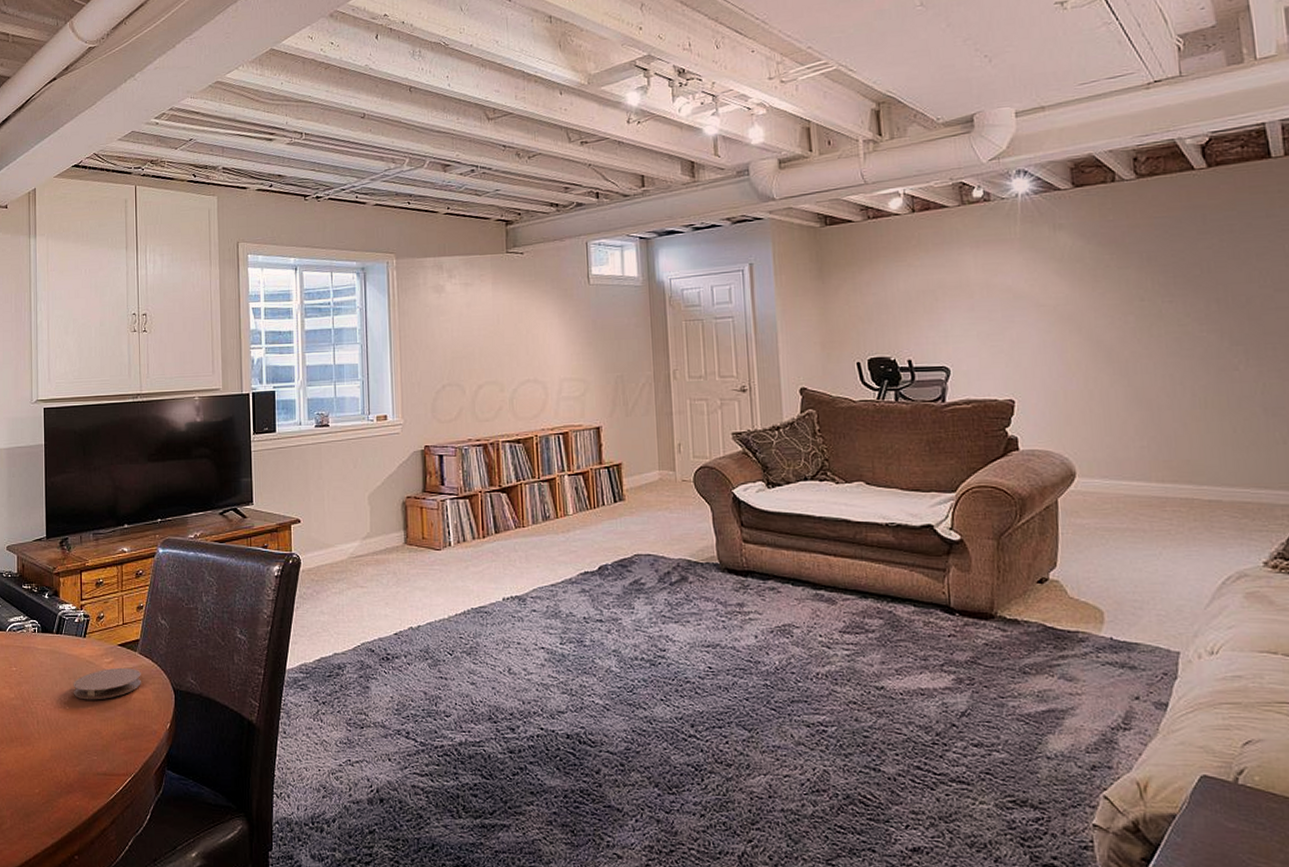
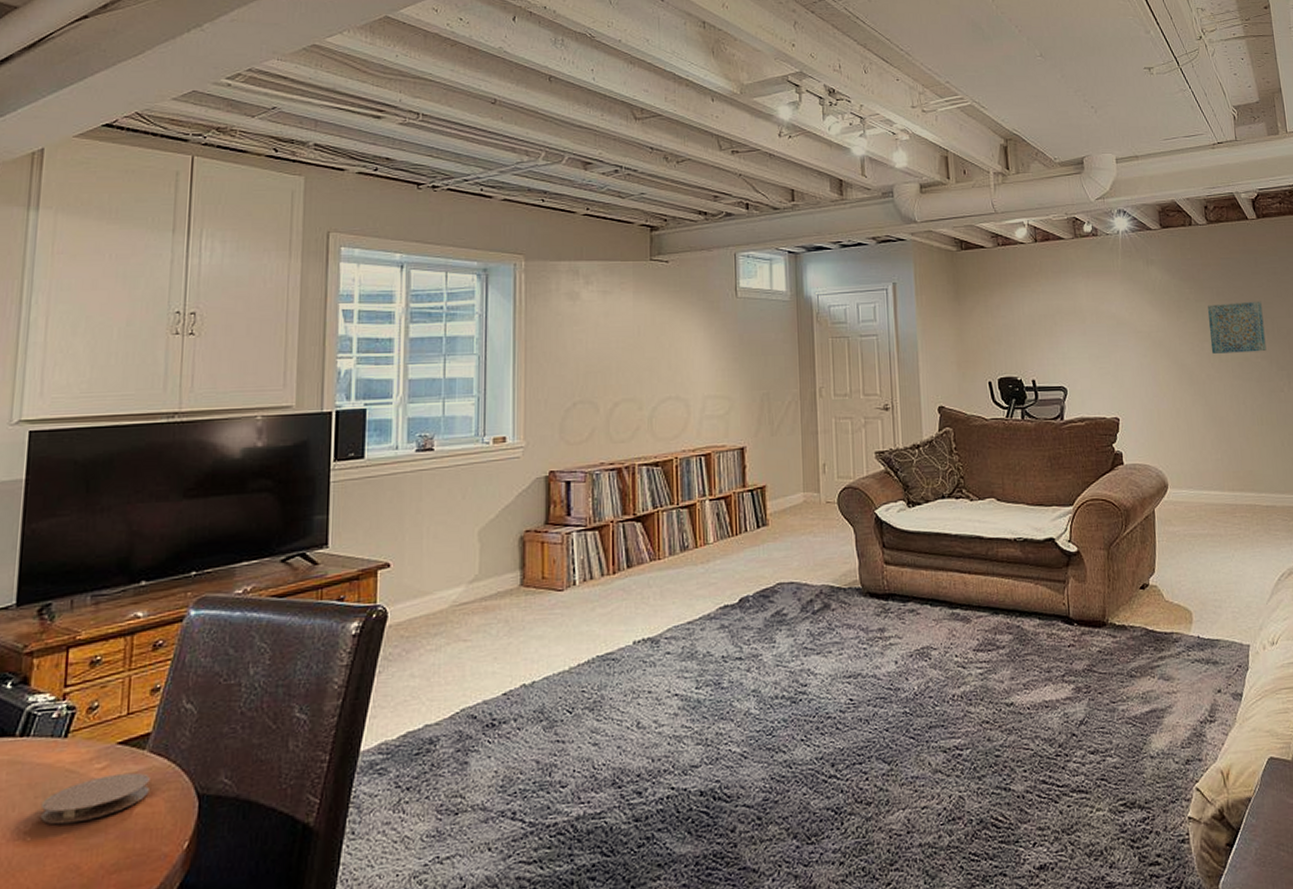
wall art: none [1134,265,1216,328] -> present [1208,301,1267,354]

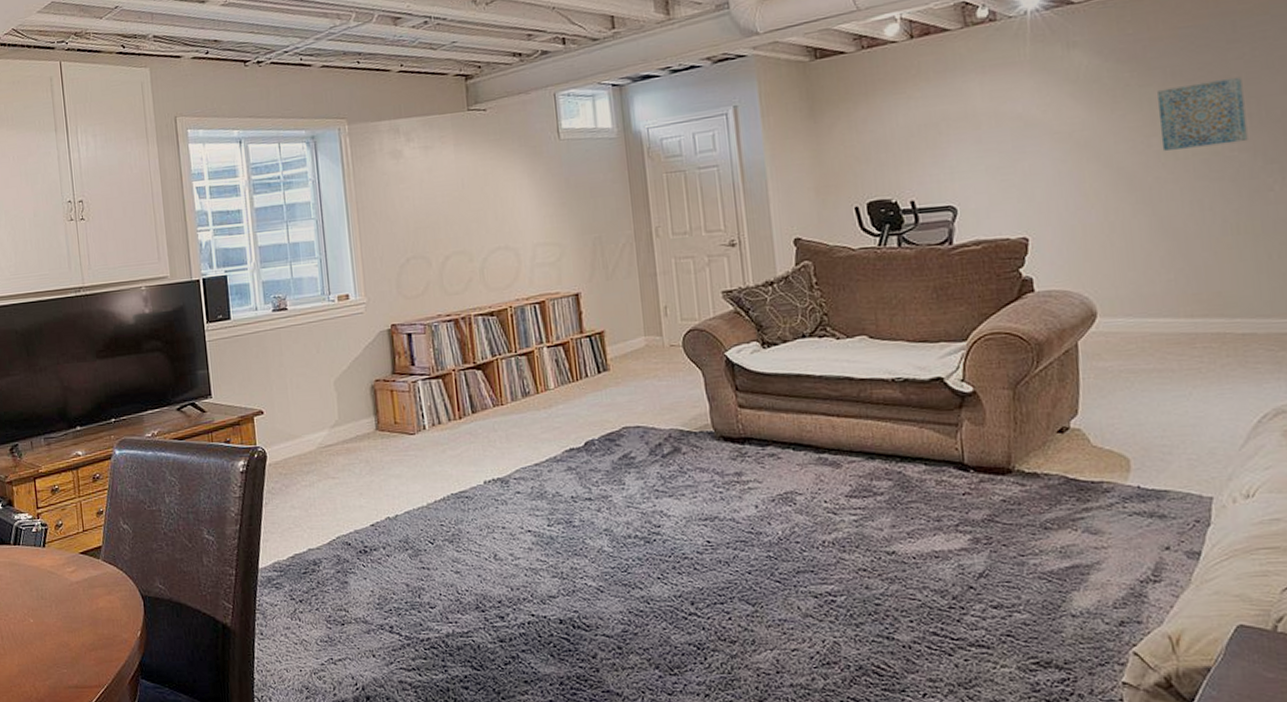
coaster: present [40,772,150,825] -> none [35,576,107,612]

